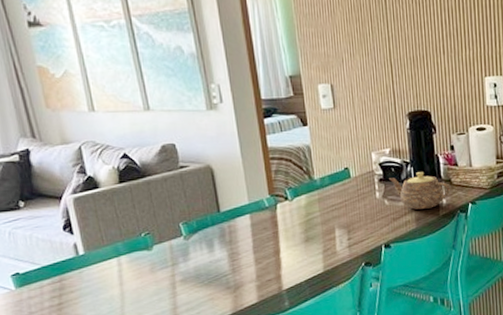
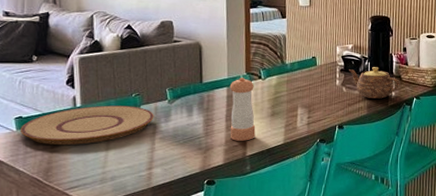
plate: none [20,247,171,301] -> present [20,105,154,145]
pepper shaker: none [252,200,290,275] -> present [229,77,256,141]

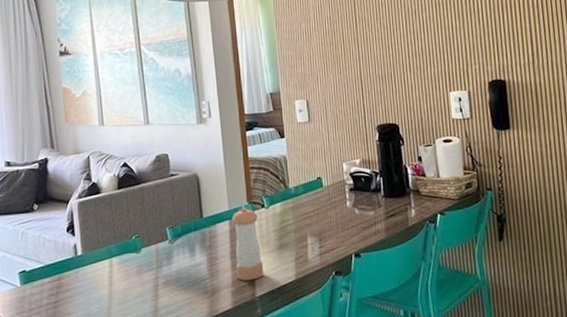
plate: present [20,105,154,145] -> none [25,249,156,299]
teapot: present [349,67,400,99] -> none [359,182,420,219]

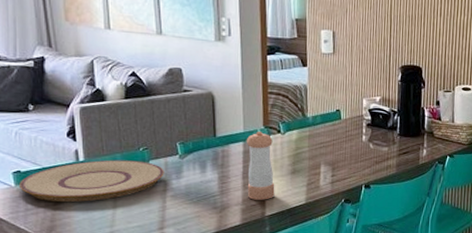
plate: none [25,249,156,299] -> present [19,160,164,202]

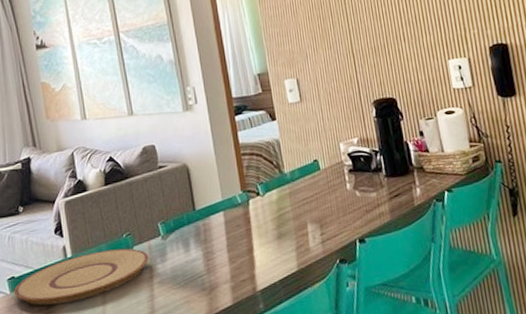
pepper shaker: present [246,130,275,200] -> none [226,196,264,275]

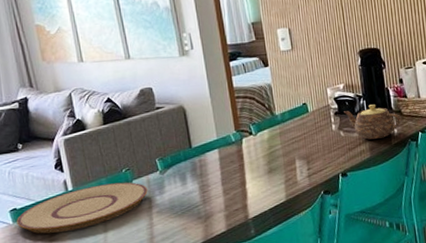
teapot: none [359,160,424,201] -> present [344,104,402,140]

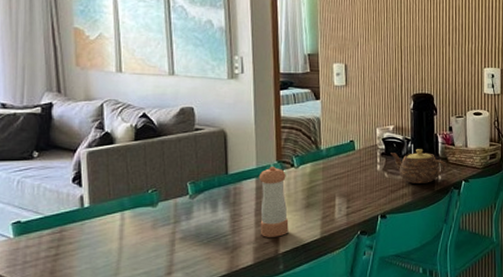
plate: present [17,182,148,234] -> none [19,203,174,252]
pepper shaker: none [220,135,255,205] -> present [258,166,289,237]

